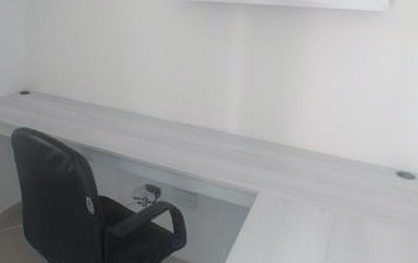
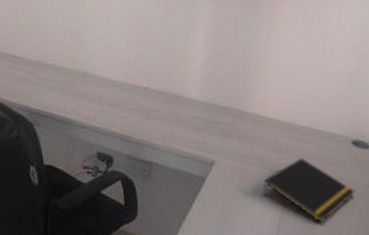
notepad: none [308,188,404,253] -> present [263,157,355,223]

